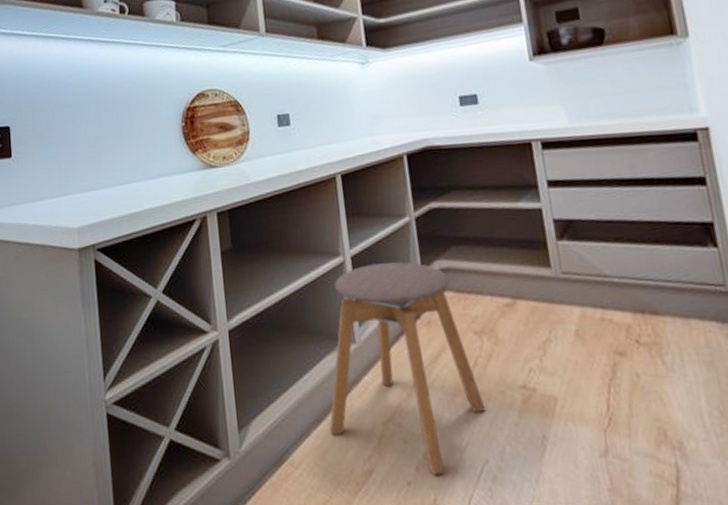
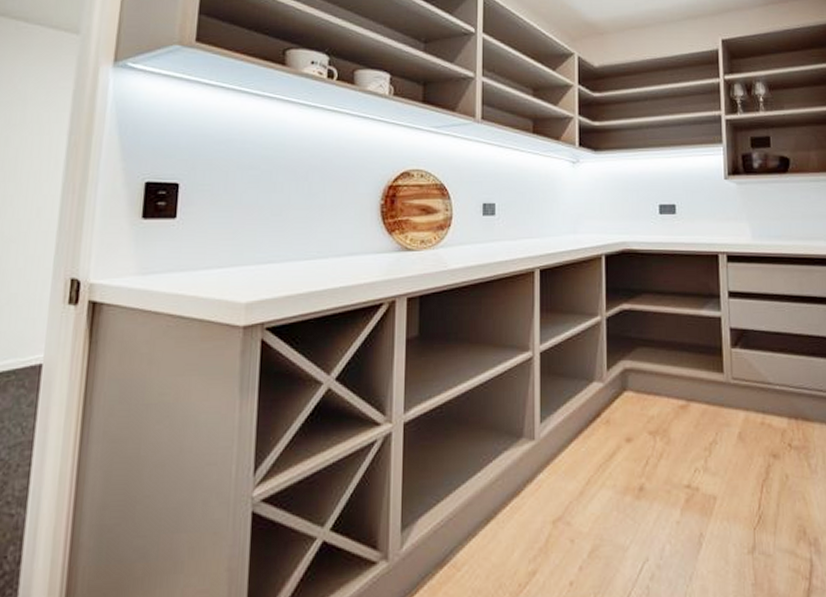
stool: present [329,262,486,475] -> none [498,360,652,574]

